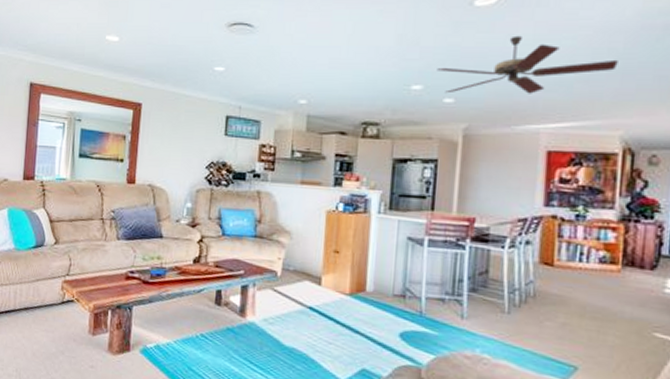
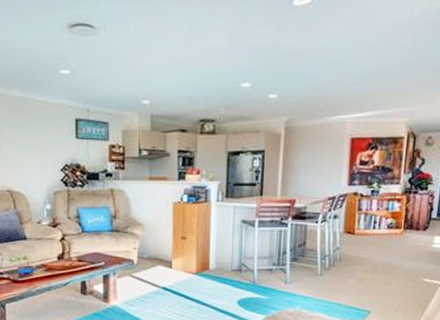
ceiling fan: present [436,35,618,94] -> none [262,33,407,90]

